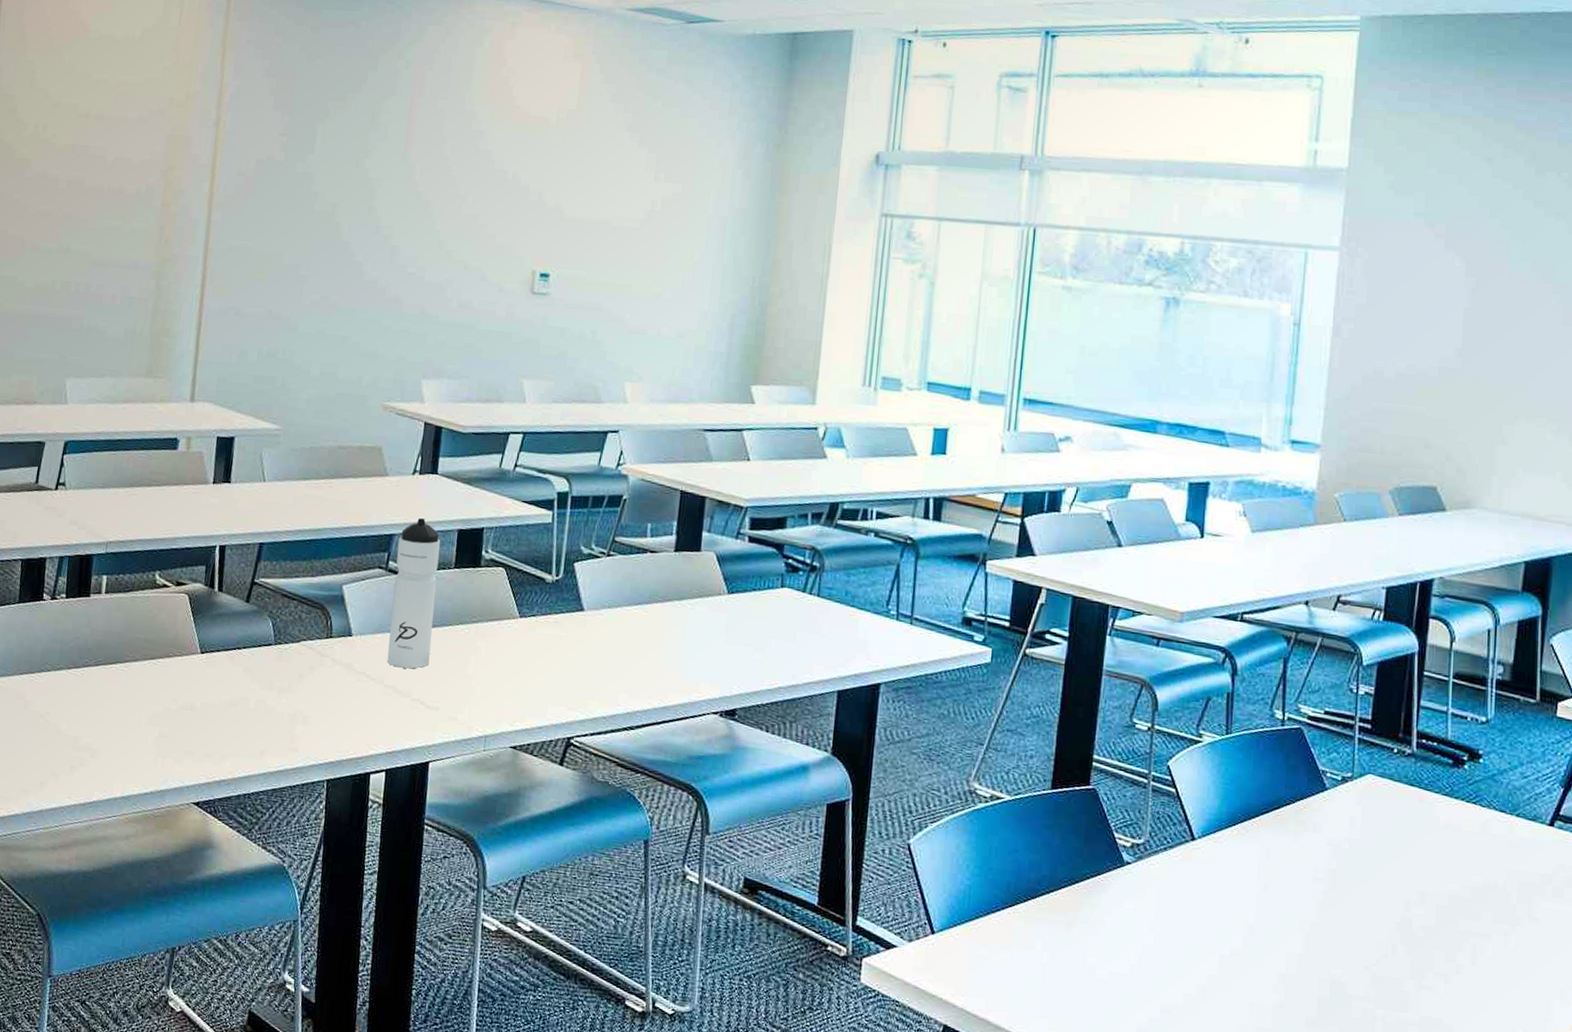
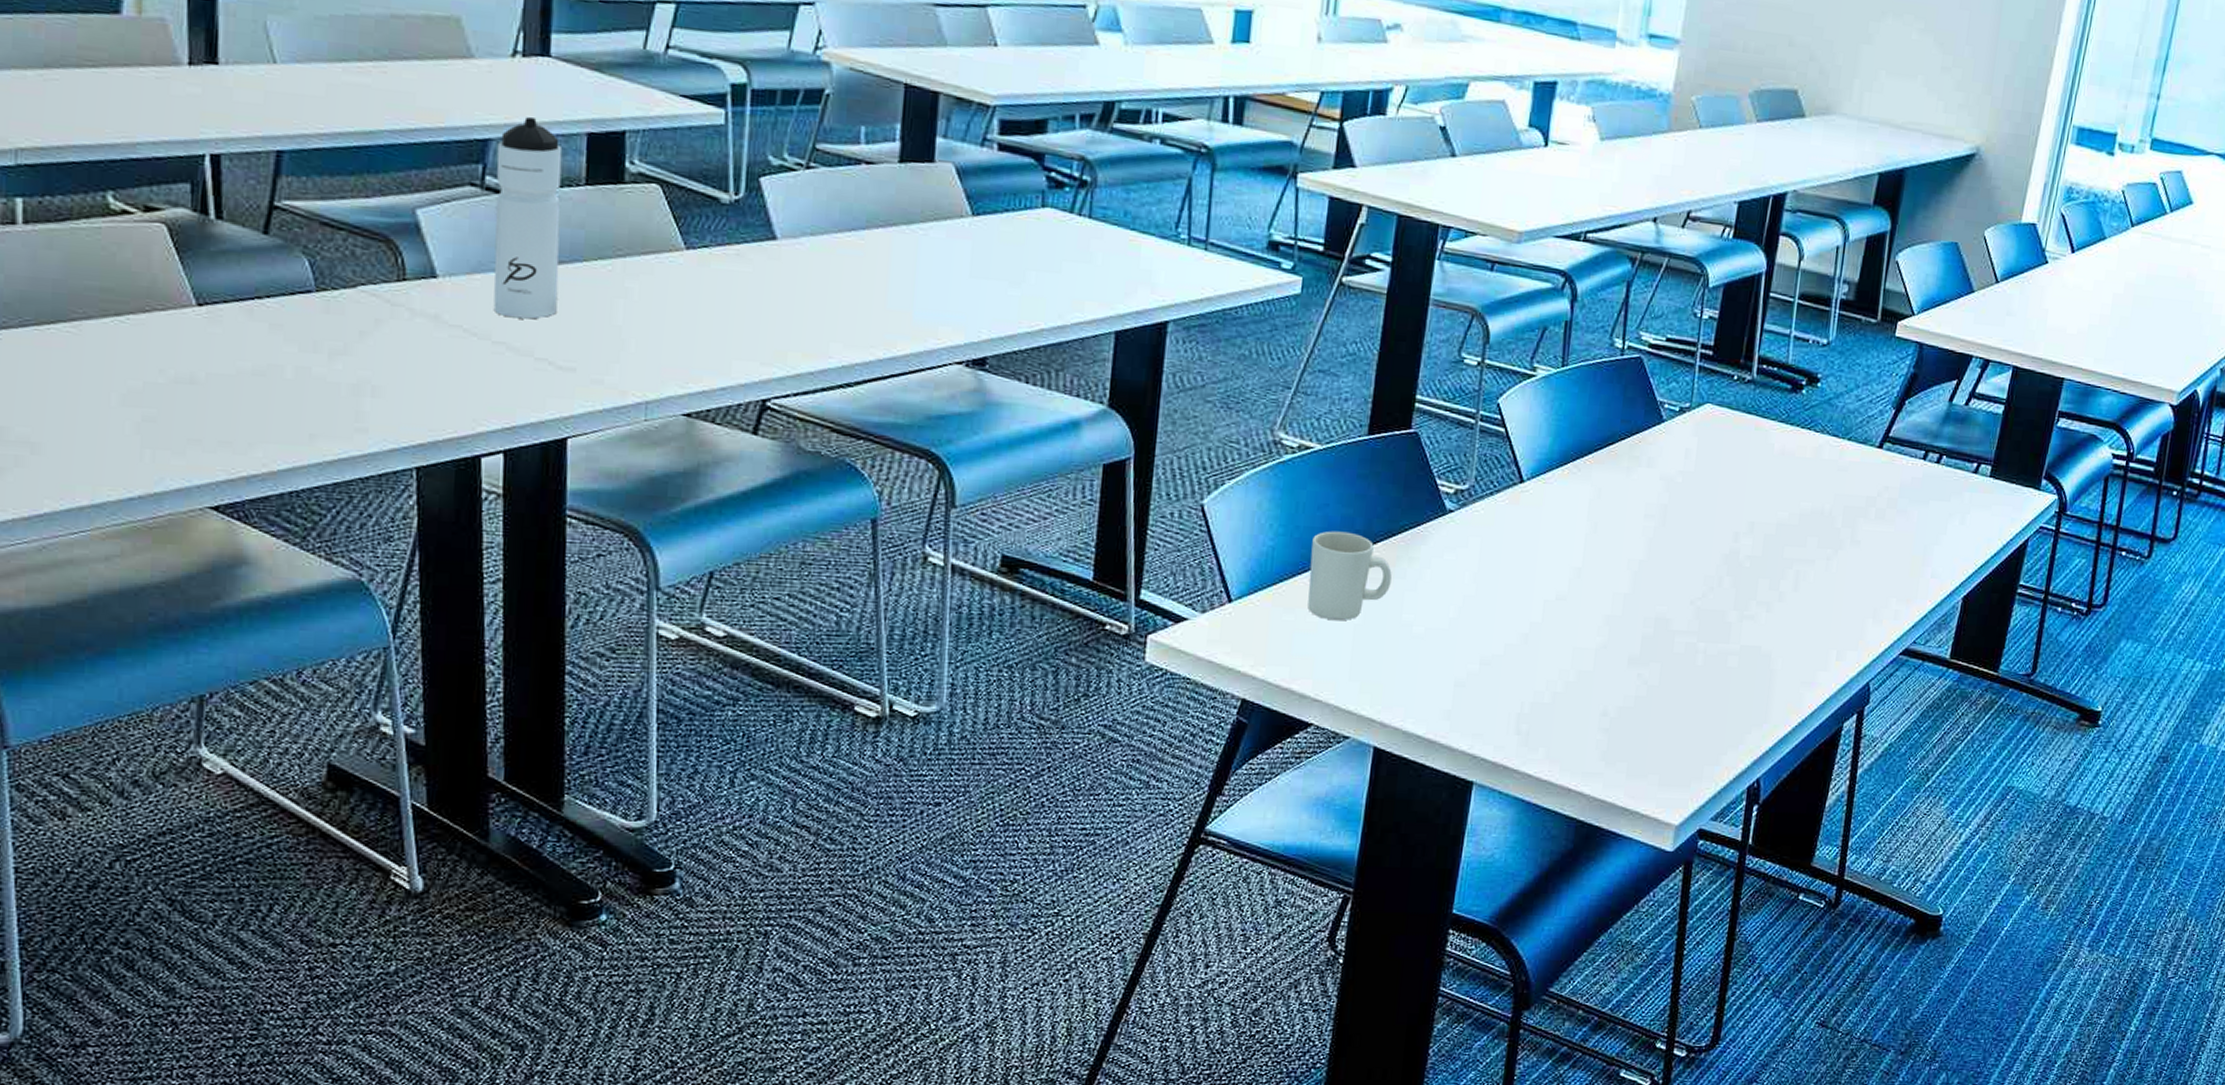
mug: none [1001,874,1076,960] -> present [1307,531,1392,621]

